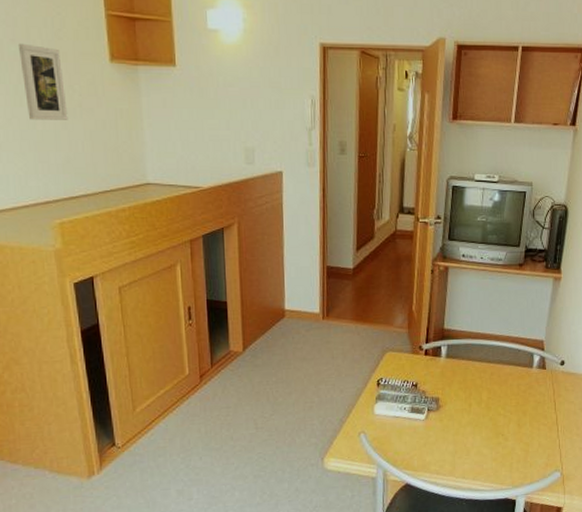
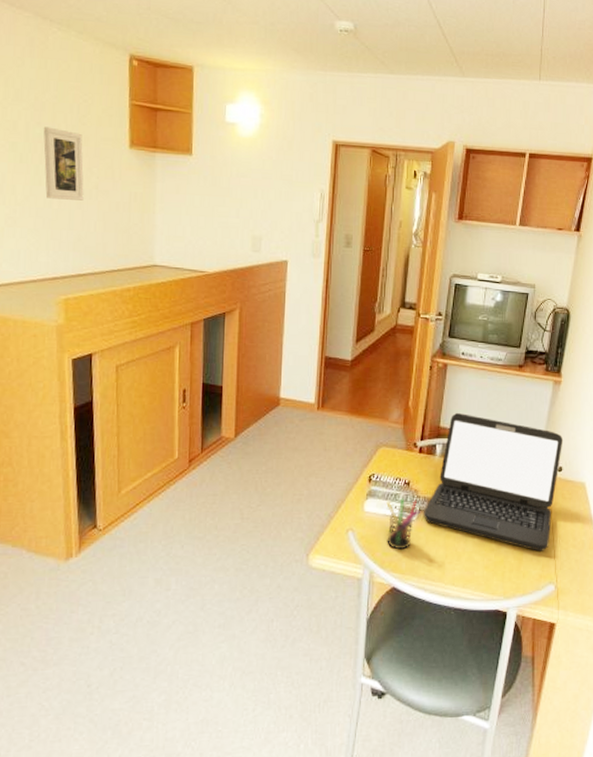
pen holder: none [396,400,429,449] -> present [386,498,420,550]
laptop: none [432,314,565,442] -> present [424,412,564,552]

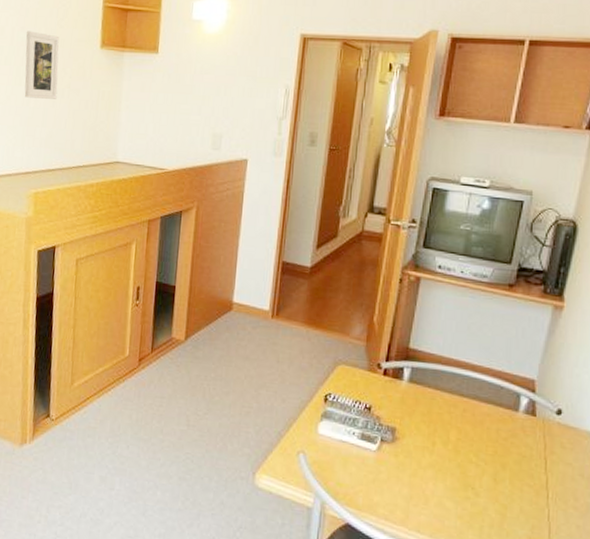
pen holder: present [386,498,420,550] -> none [342,424,382,483]
laptop: present [424,412,564,552] -> none [386,333,565,509]

